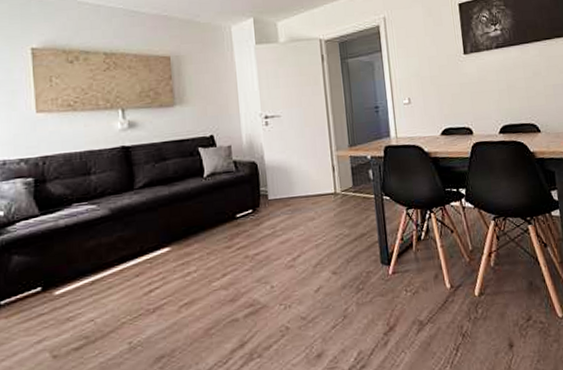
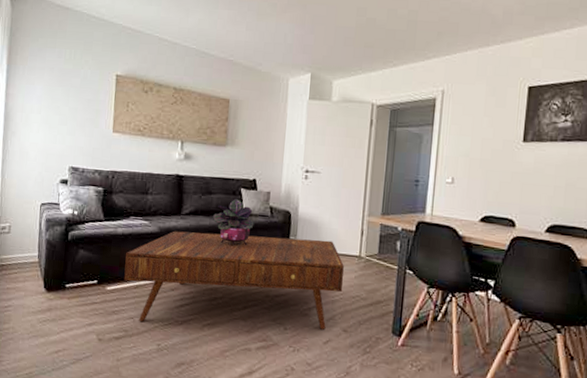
coffee table: none [73,183,325,321] -> present [124,231,344,330]
potted plant: none [170,160,219,211] -> present [212,199,254,245]

